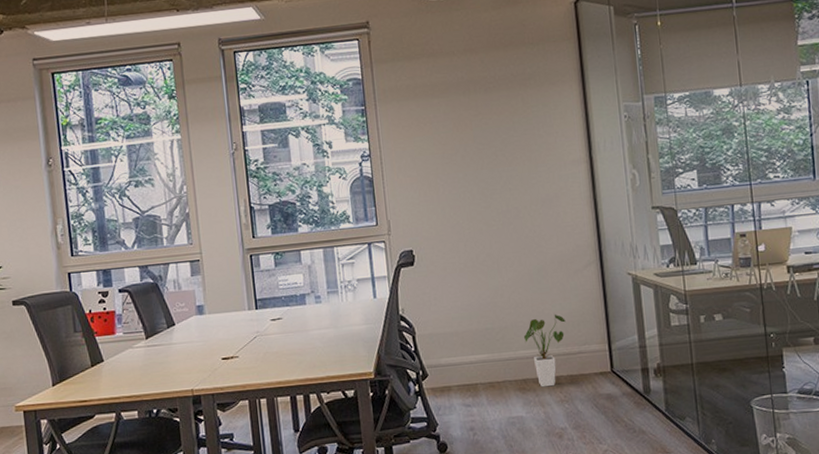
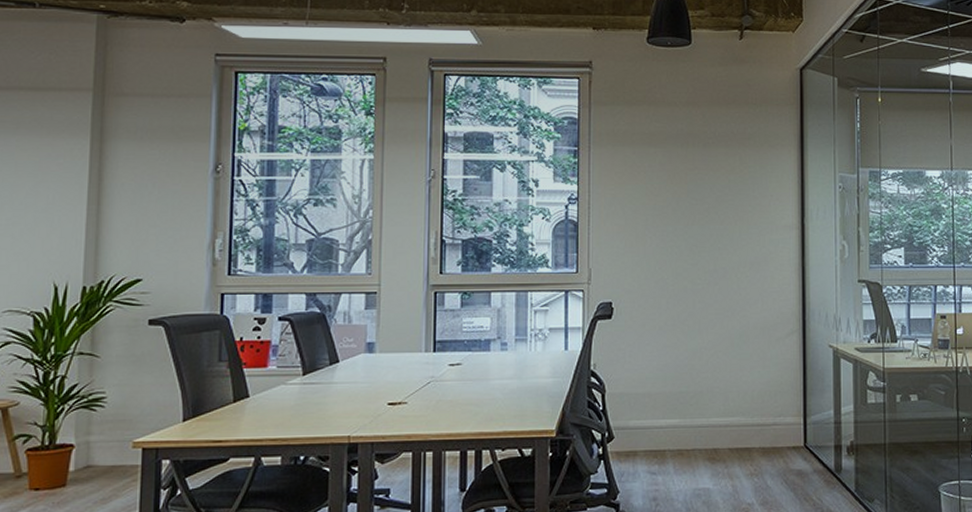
house plant: present [524,314,566,388] -> none [719,381,763,459]

